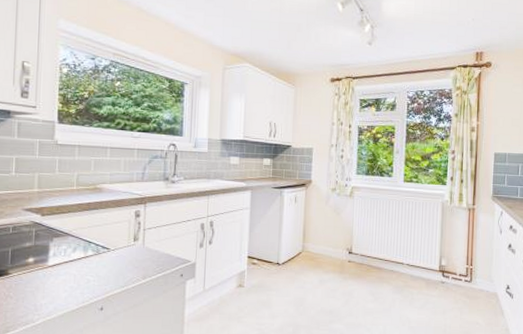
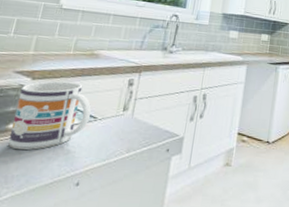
mug: none [30,216,103,280] -> present [7,81,91,150]

